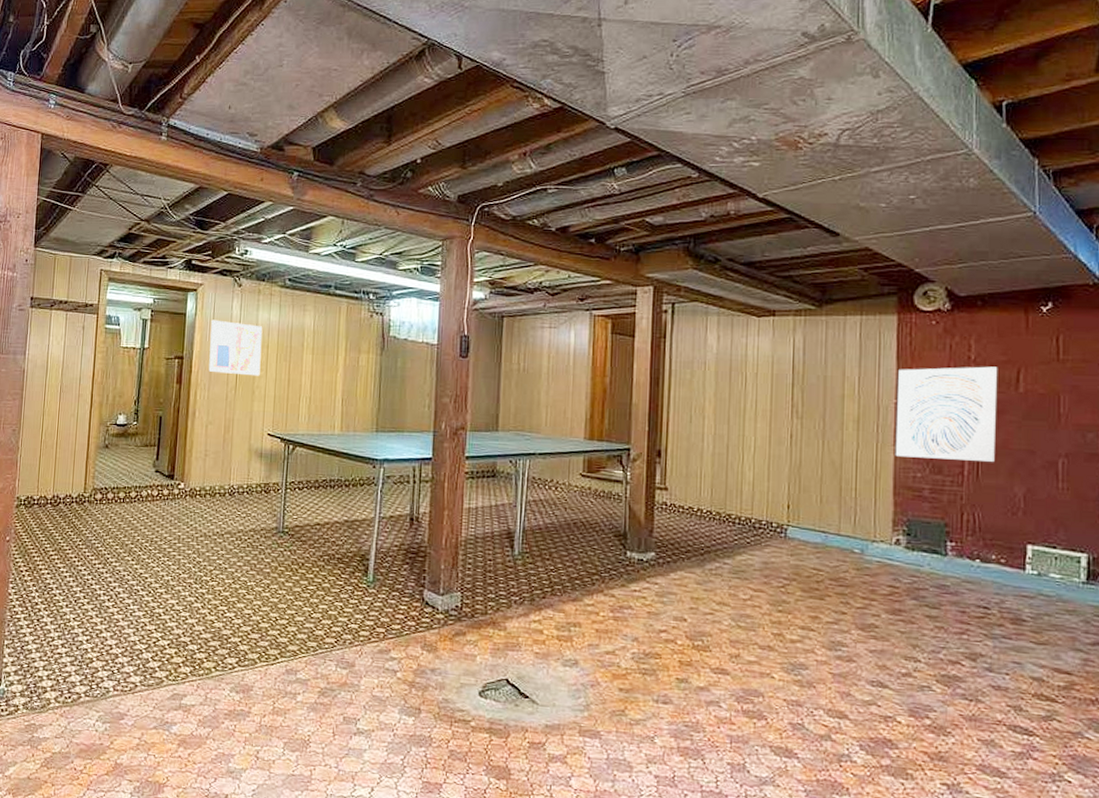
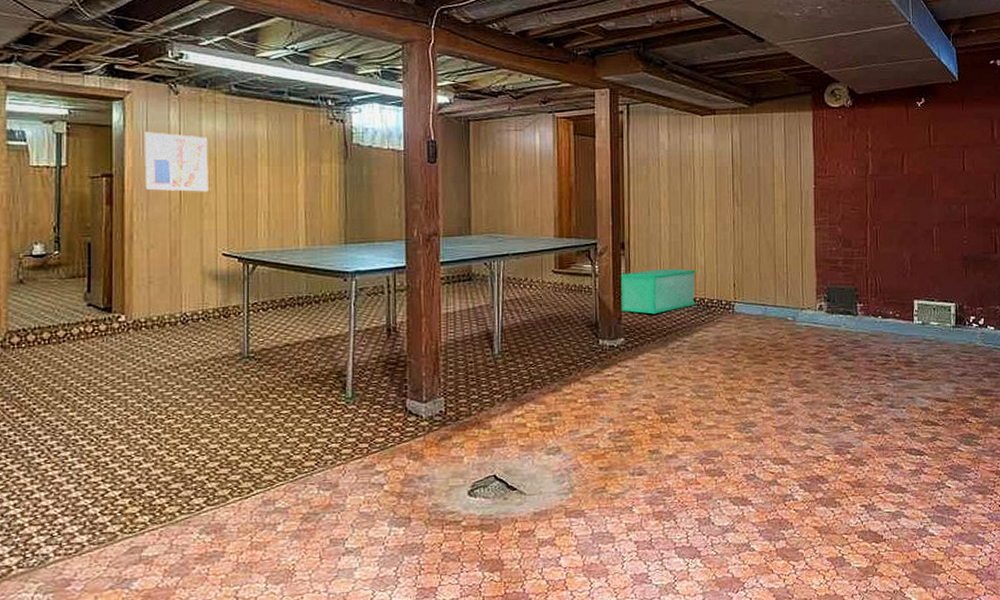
storage bin: none [653,481,744,531] -> present [620,268,698,315]
wall art: present [895,366,998,462] -> none [815,153,889,234]

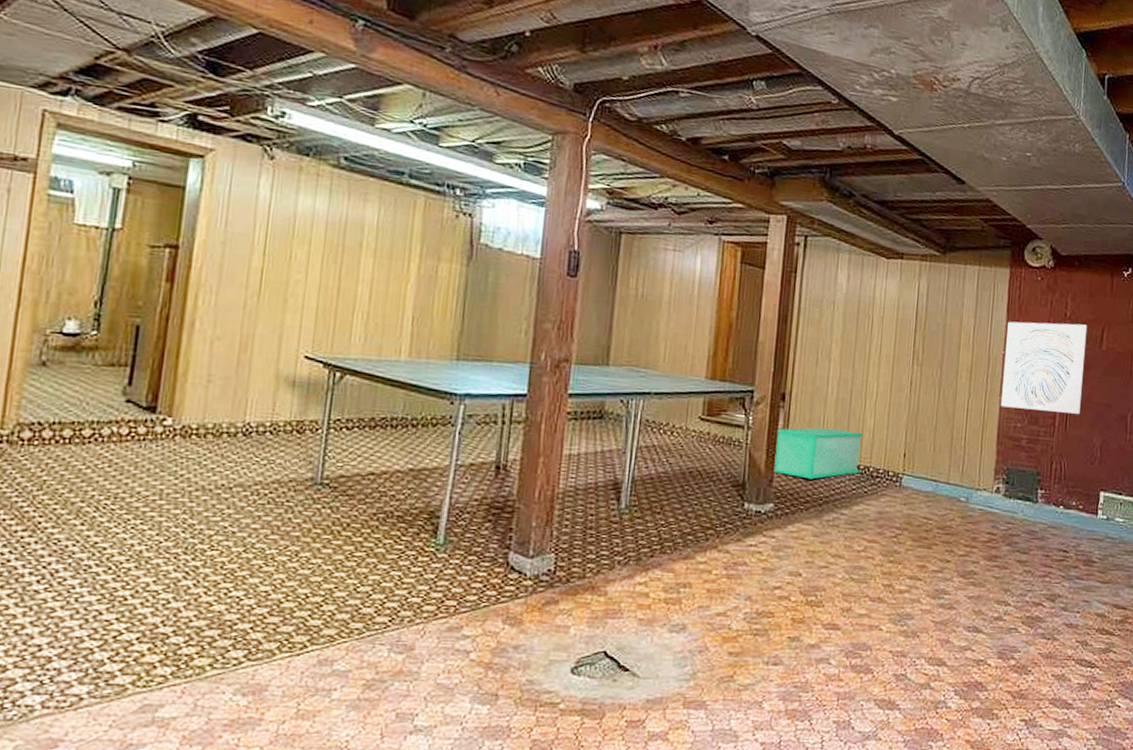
wall art: present [145,131,208,192] -> none [218,199,304,280]
wall art: none [815,153,889,234] -> present [1000,321,1088,414]

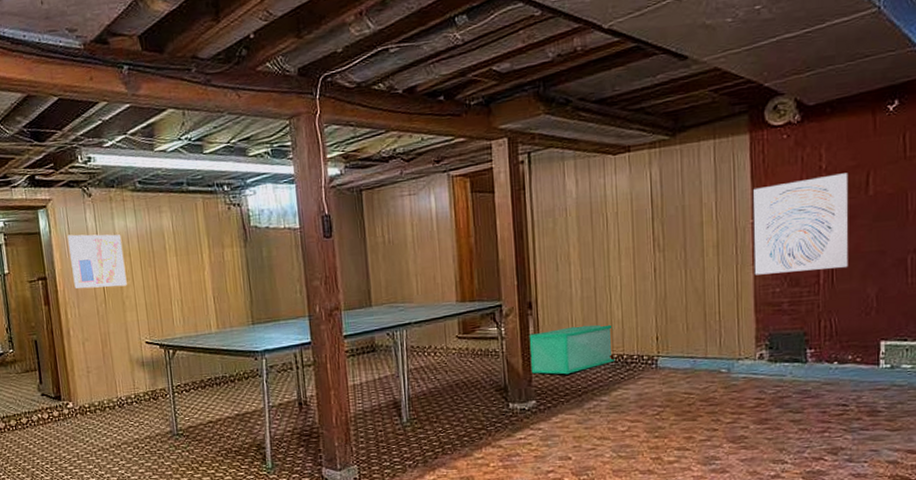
wall art: none [218,199,304,280] -> present [68,234,127,289]

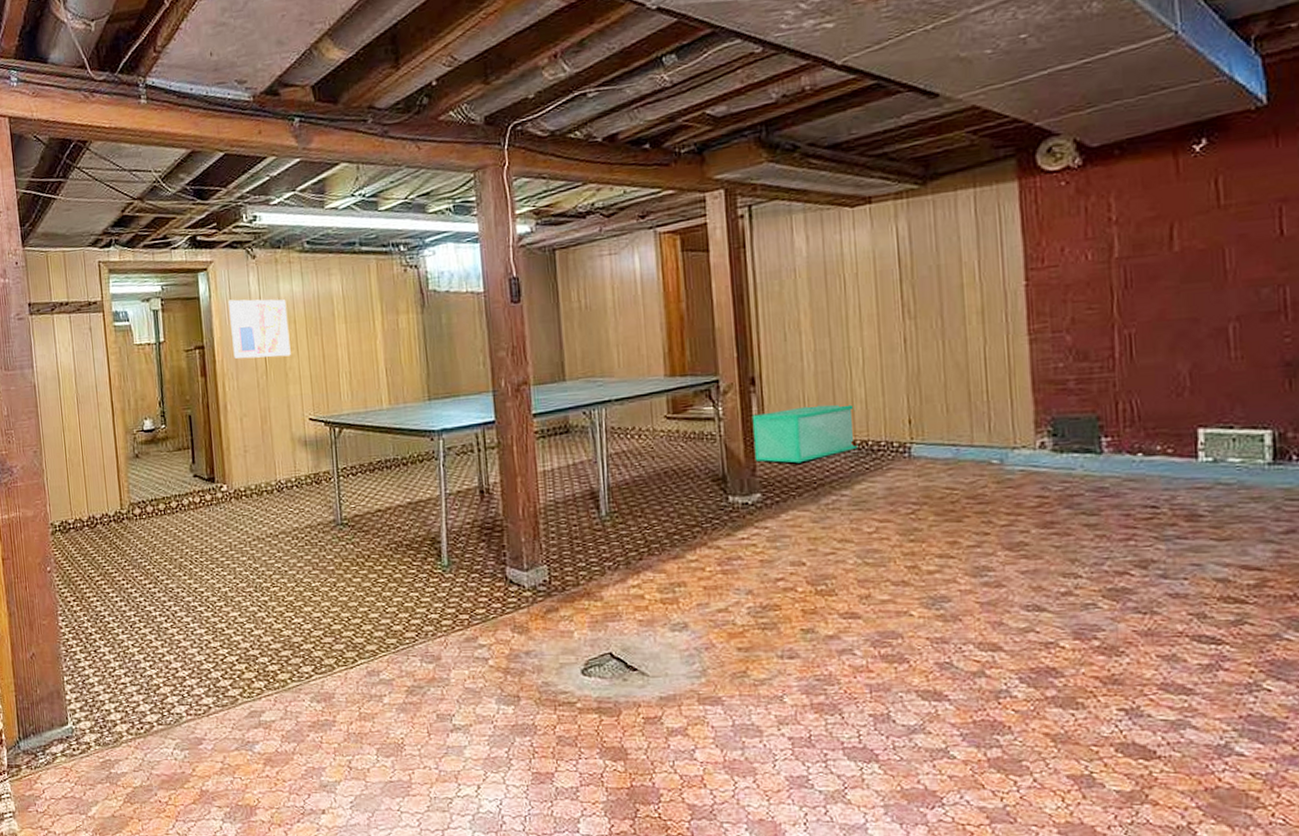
wall art: present [753,173,849,275] -> none [1025,225,1151,347]

